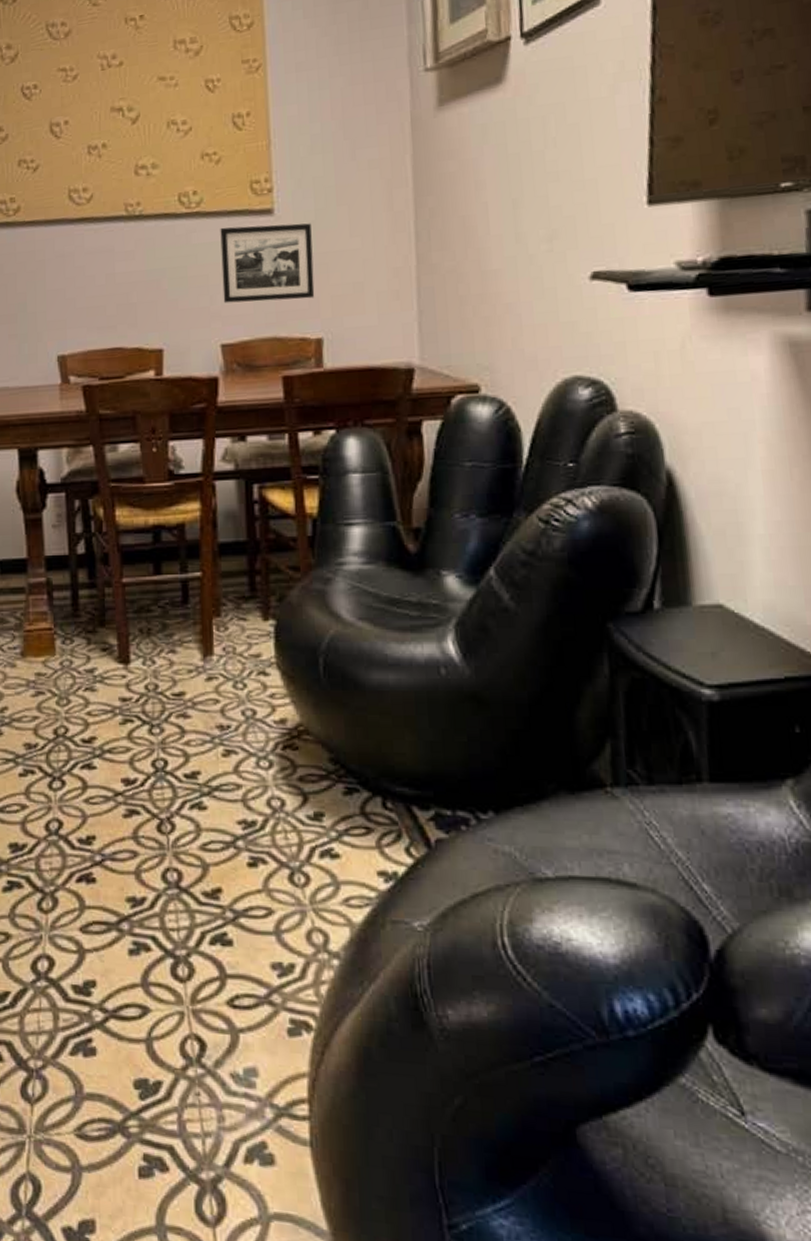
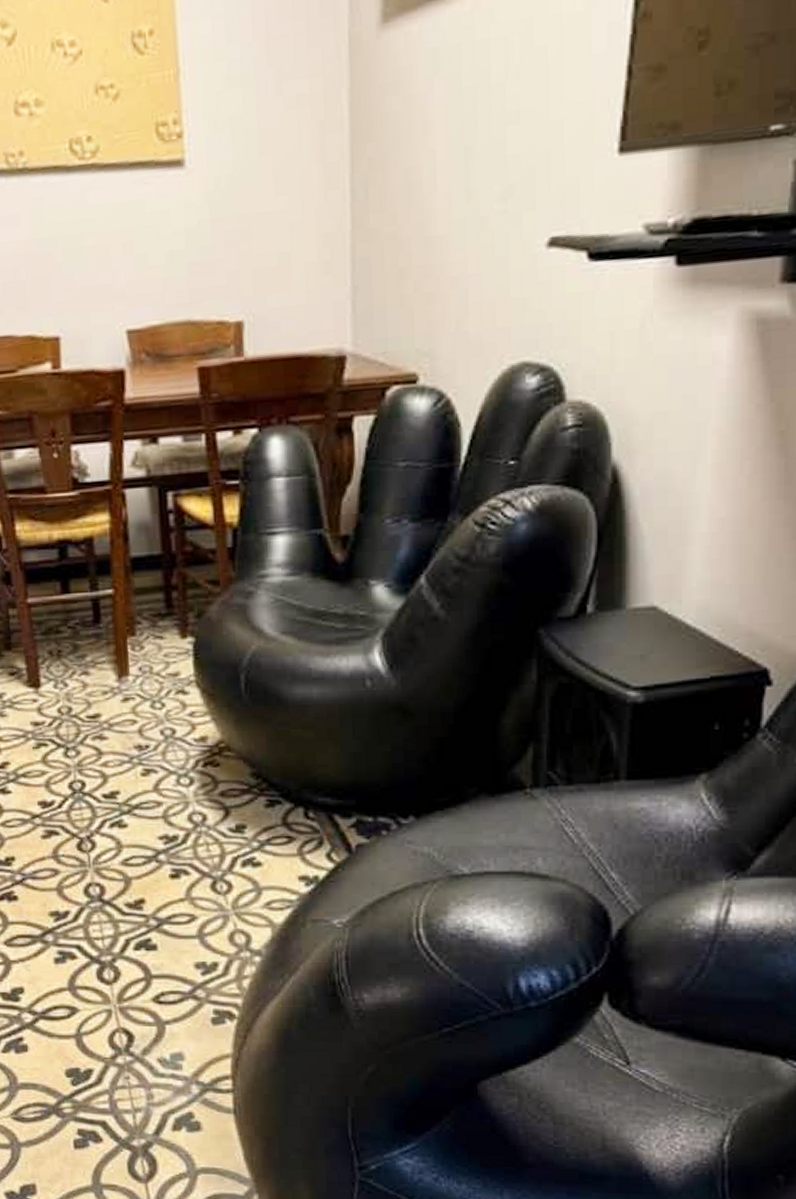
picture frame: present [220,223,315,303] -> none [121,178,234,280]

